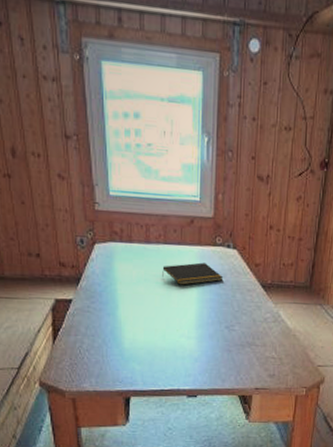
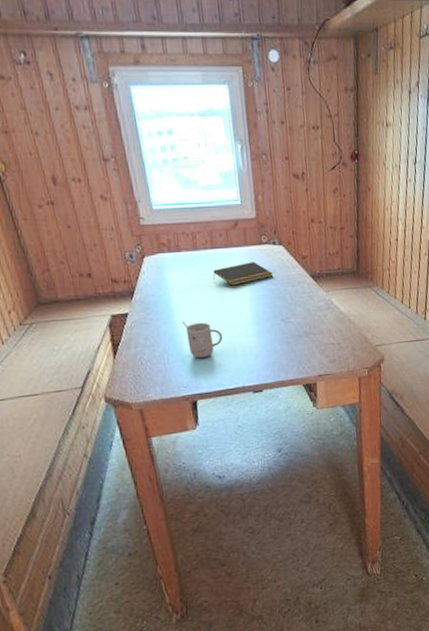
mug: none [126,315,164,355] -> present [183,321,223,359]

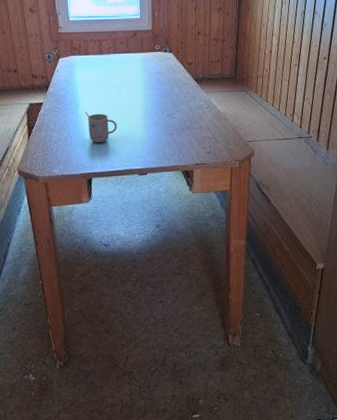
notepad: present [213,261,273,286] -> none [113,65,163,85]

